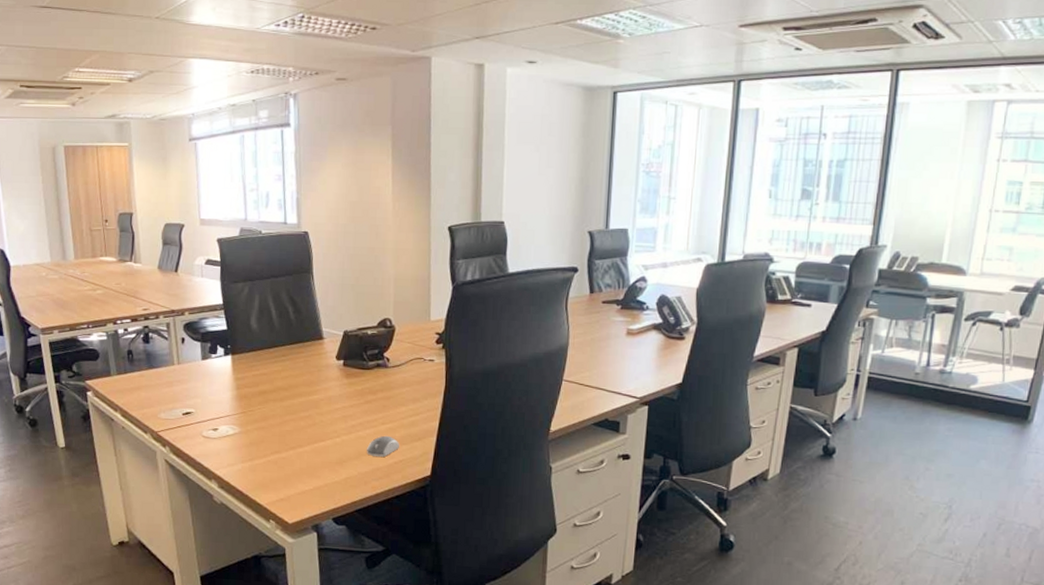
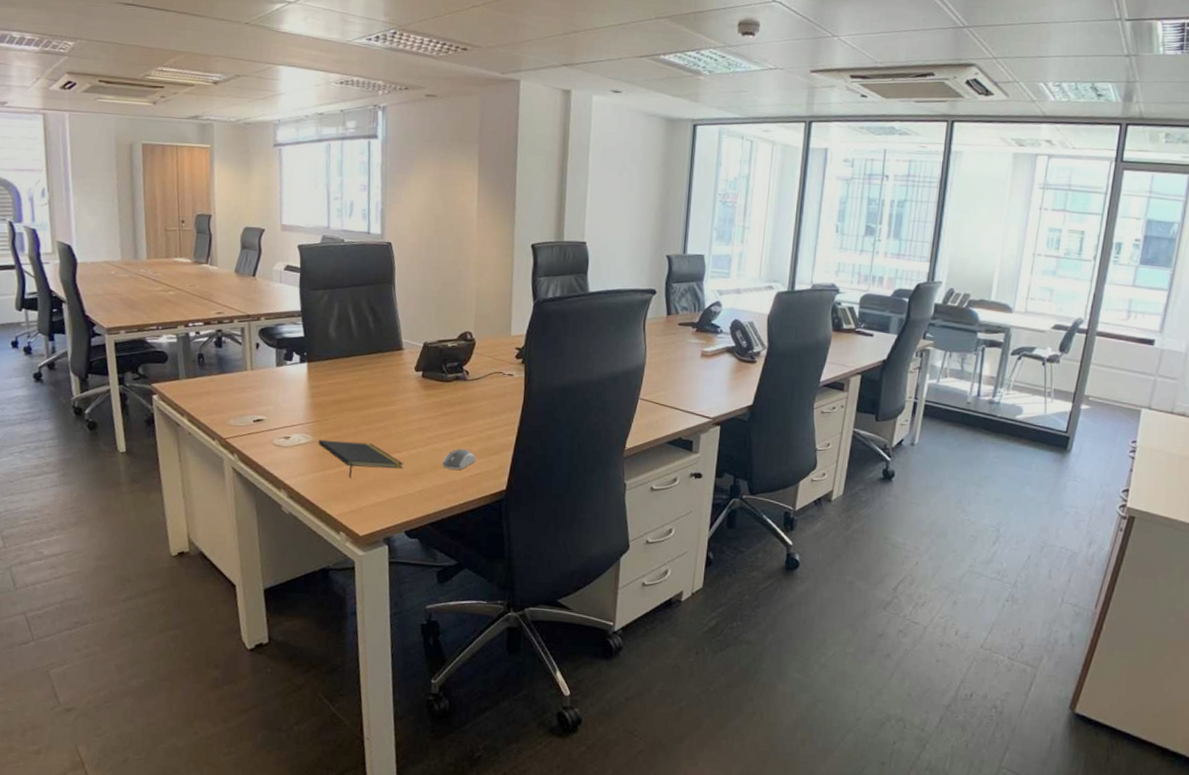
notepad: none [245,430,329,467] -> present [318,439,404,478]

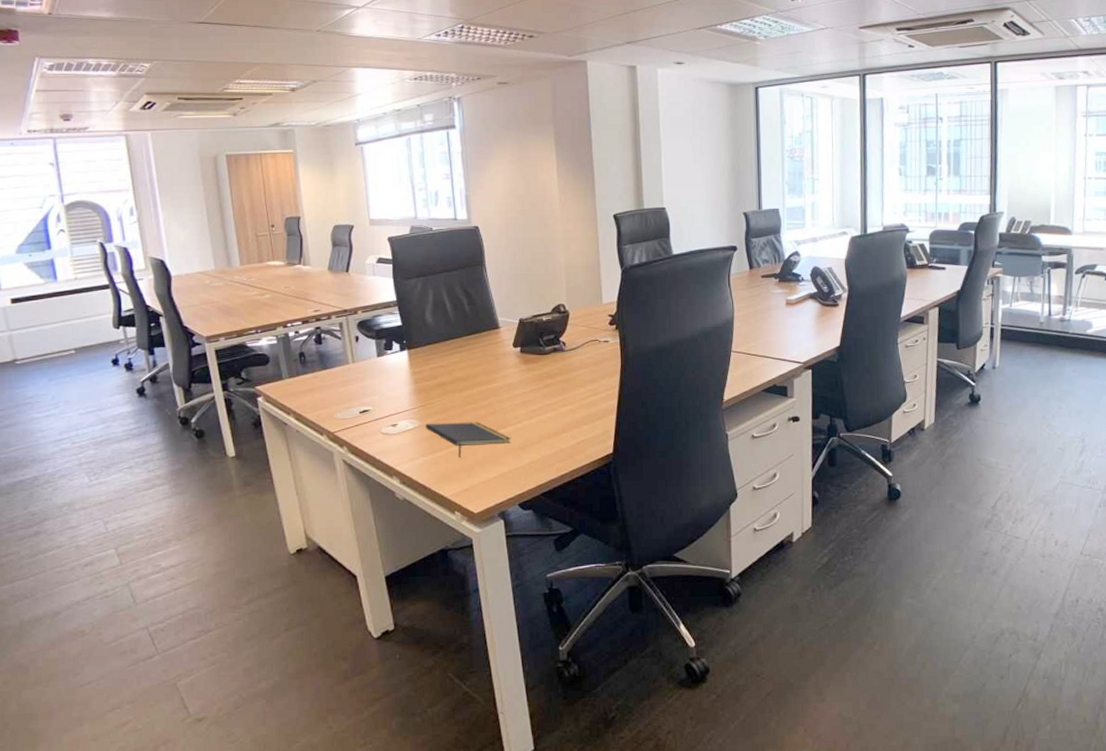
computer mouse: present [441,448,476,470] -> none [548,417,580,439]

